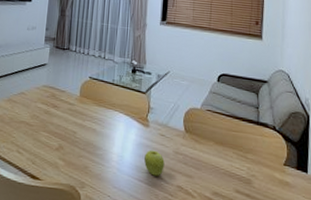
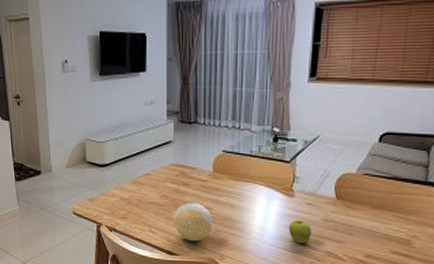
decorative ball: none [40,124,76,166] -> present [173,202,212,242]

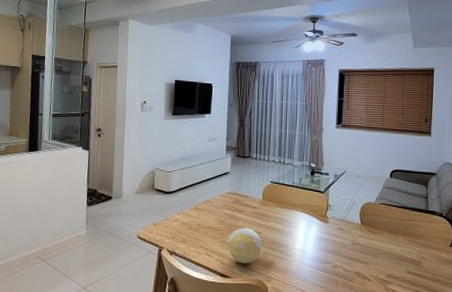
fruit: present [289,219,312,244] -> none [325,243,343,265]

